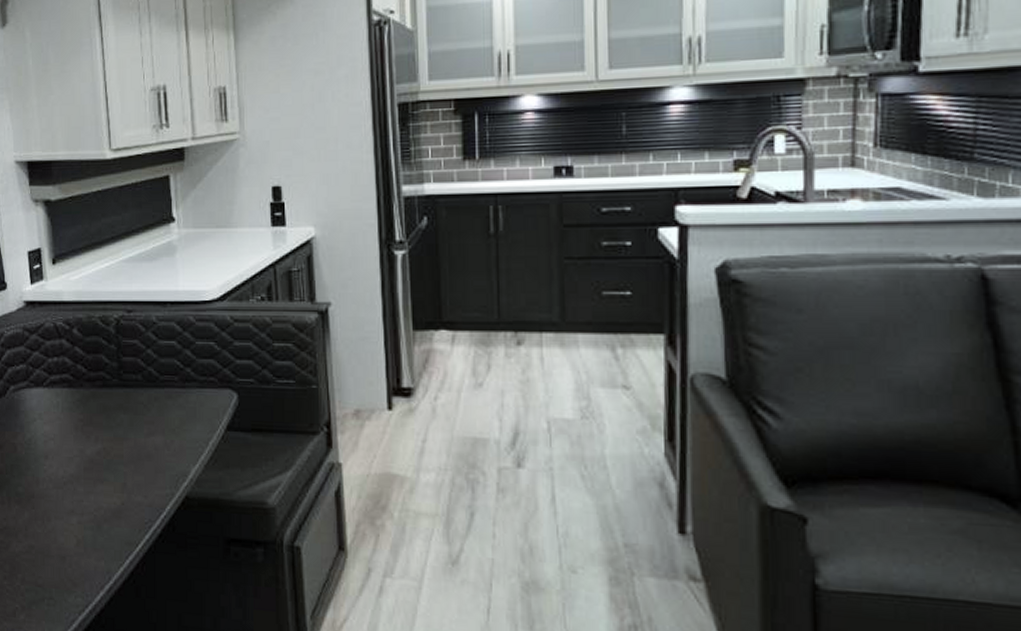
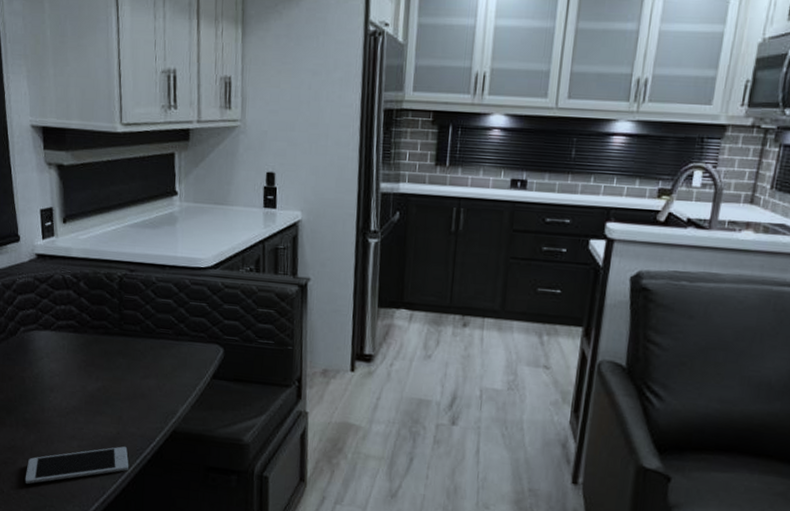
cell phone: none [19,520,137,572] -> present [25,446,129,484]

